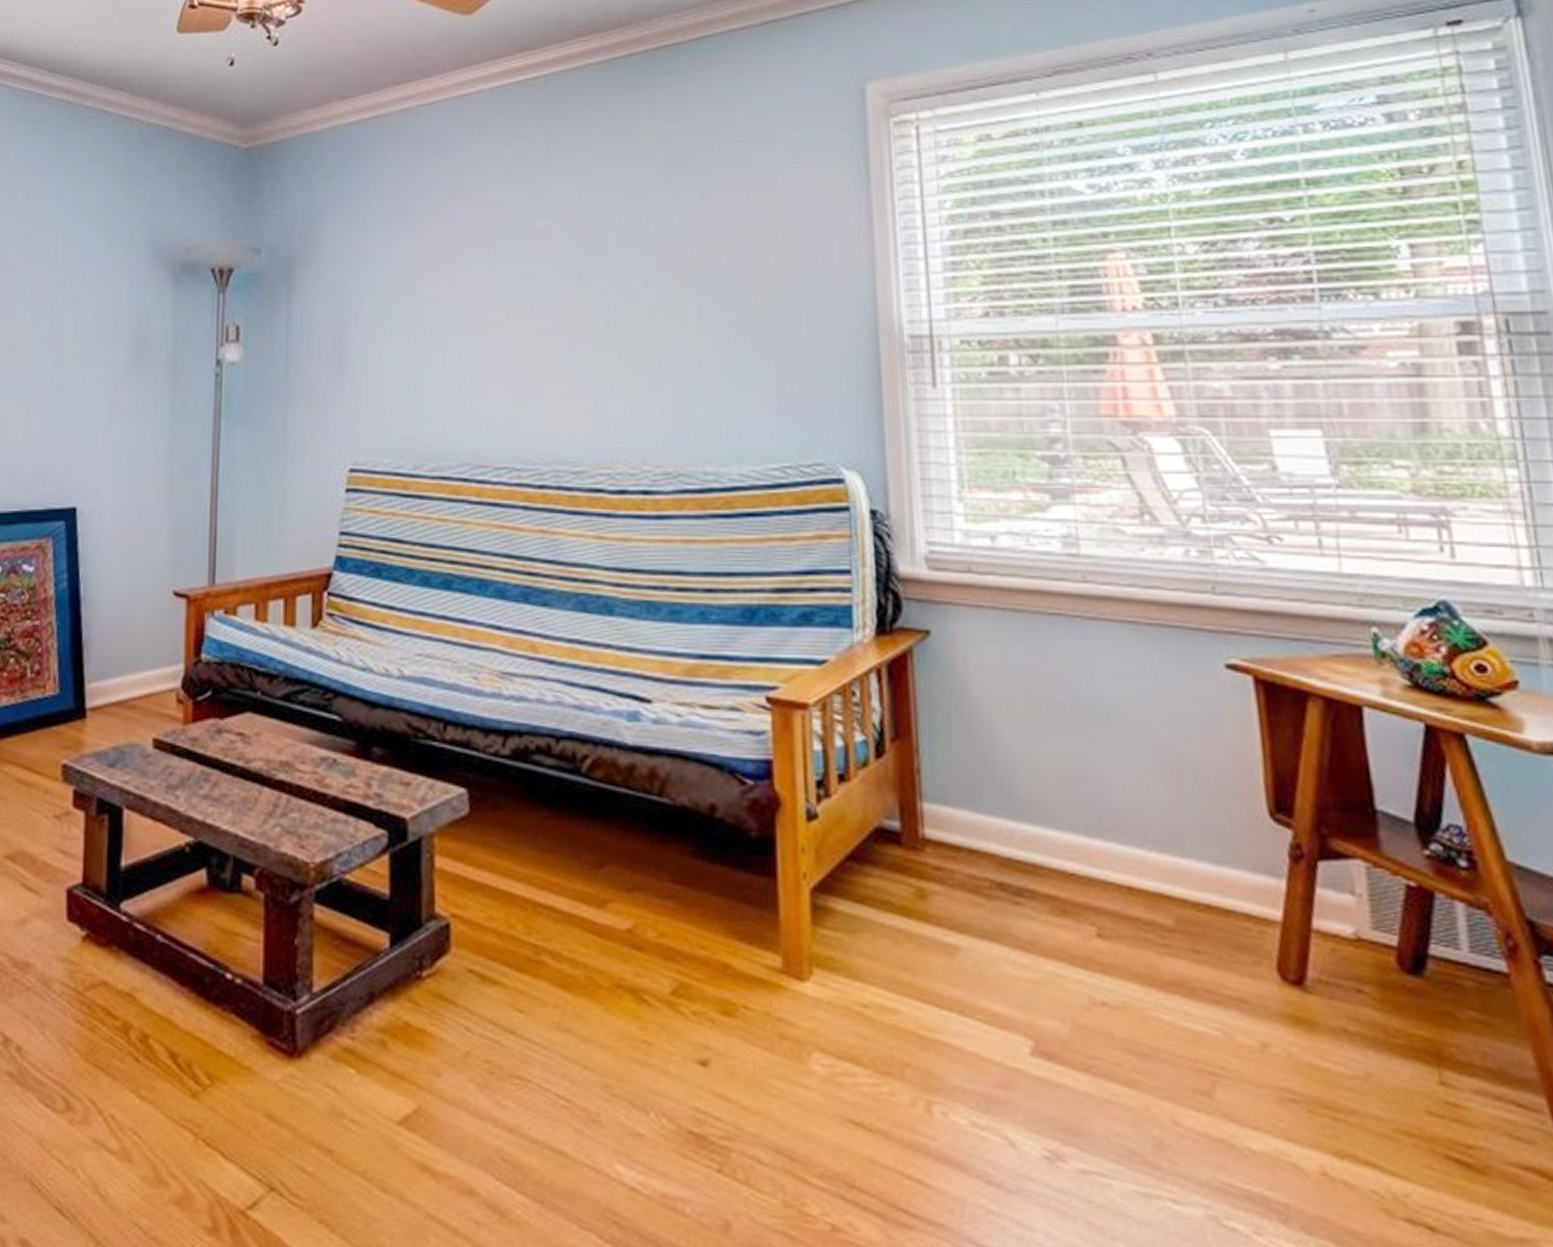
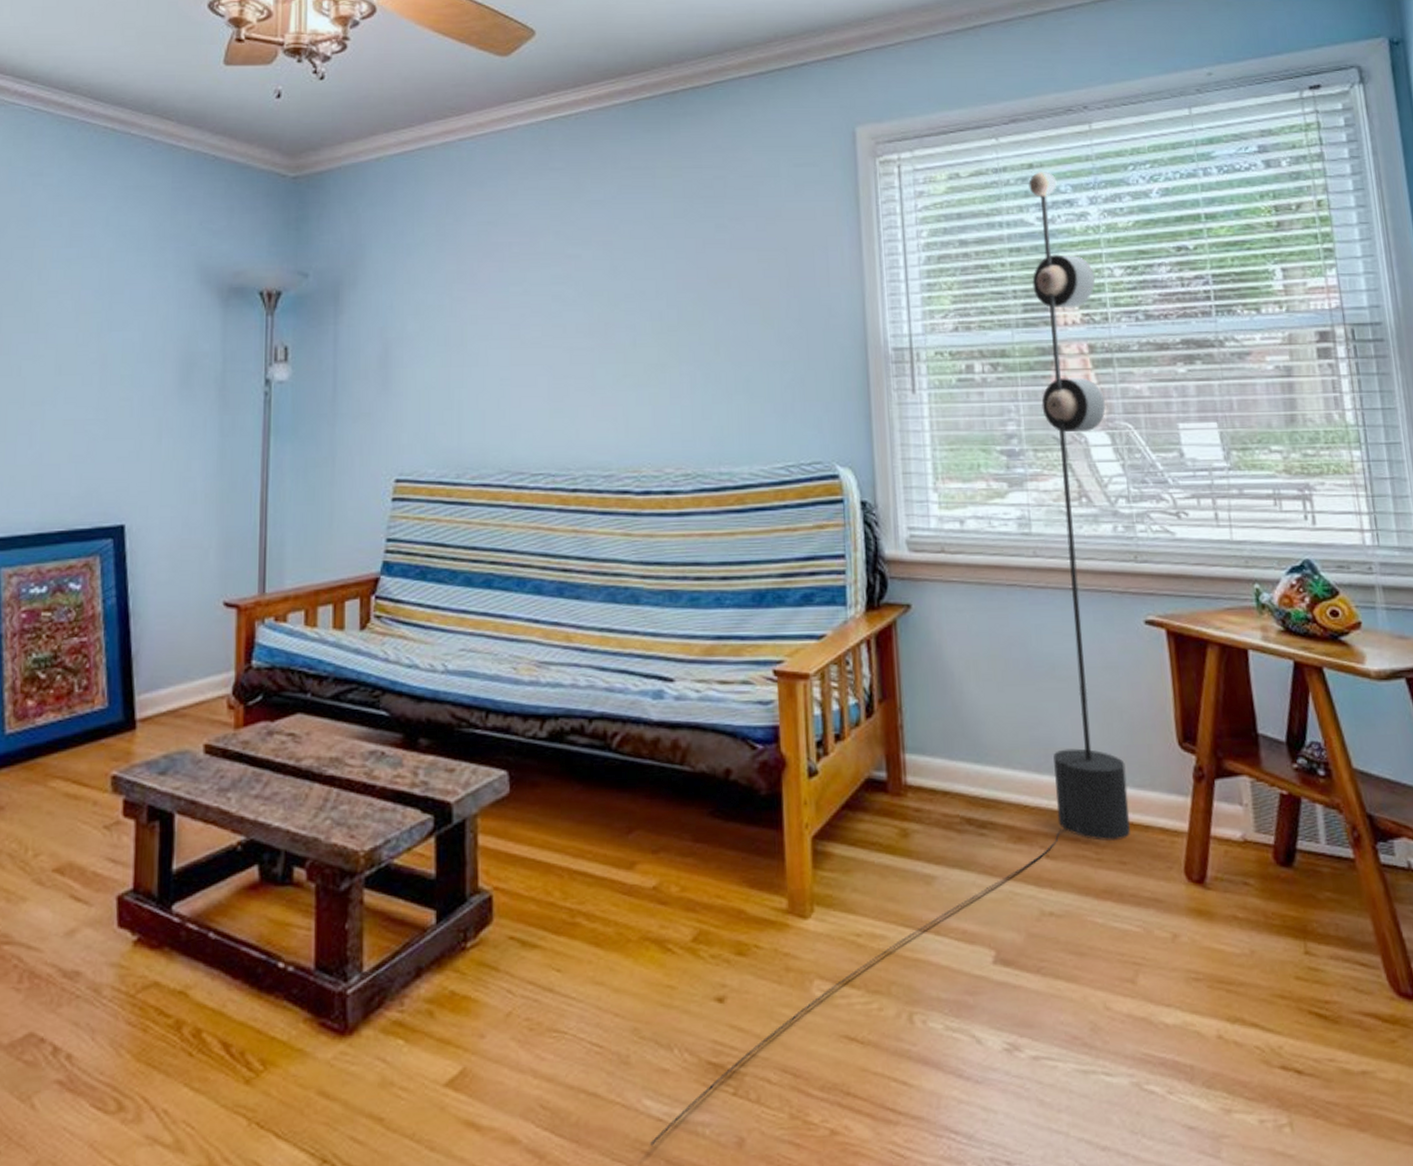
floor lamp: none [623,131,1206,1218] -> present [650,172,1130,1146]

